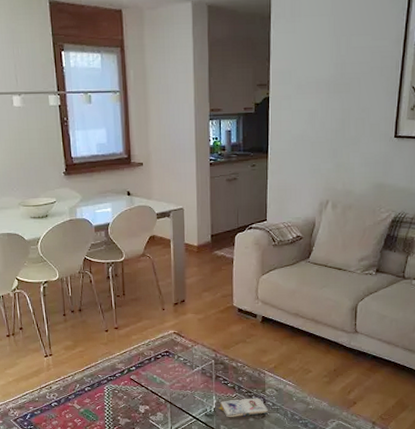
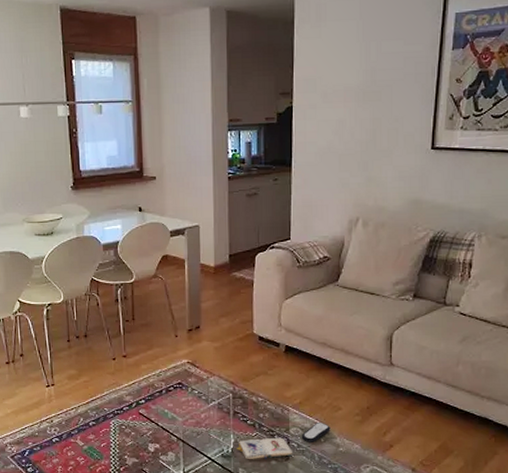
remote control: none [276,383,302,401] -> present [301,421,331,442]

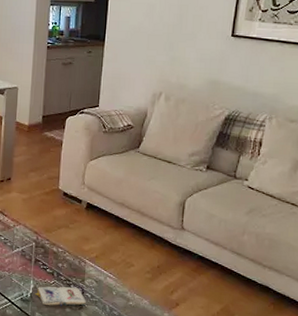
remote control: present [301,421,331,442] -> none [95,275,123,295]

